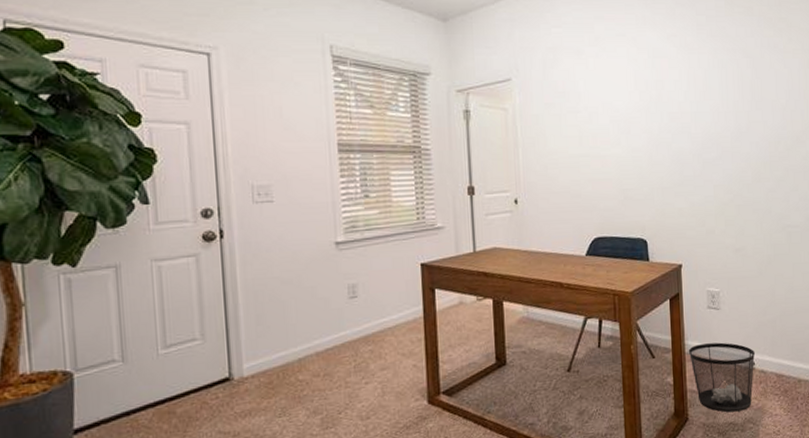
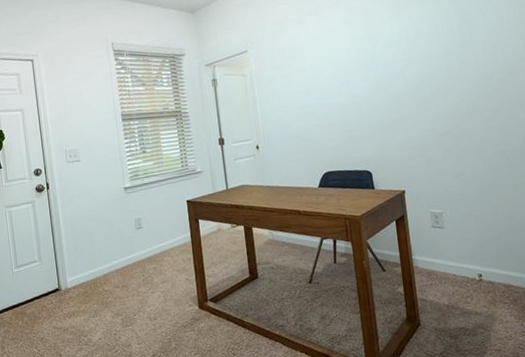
waste bin: present [688,342,756,413] -> none [416,257,482,319]

